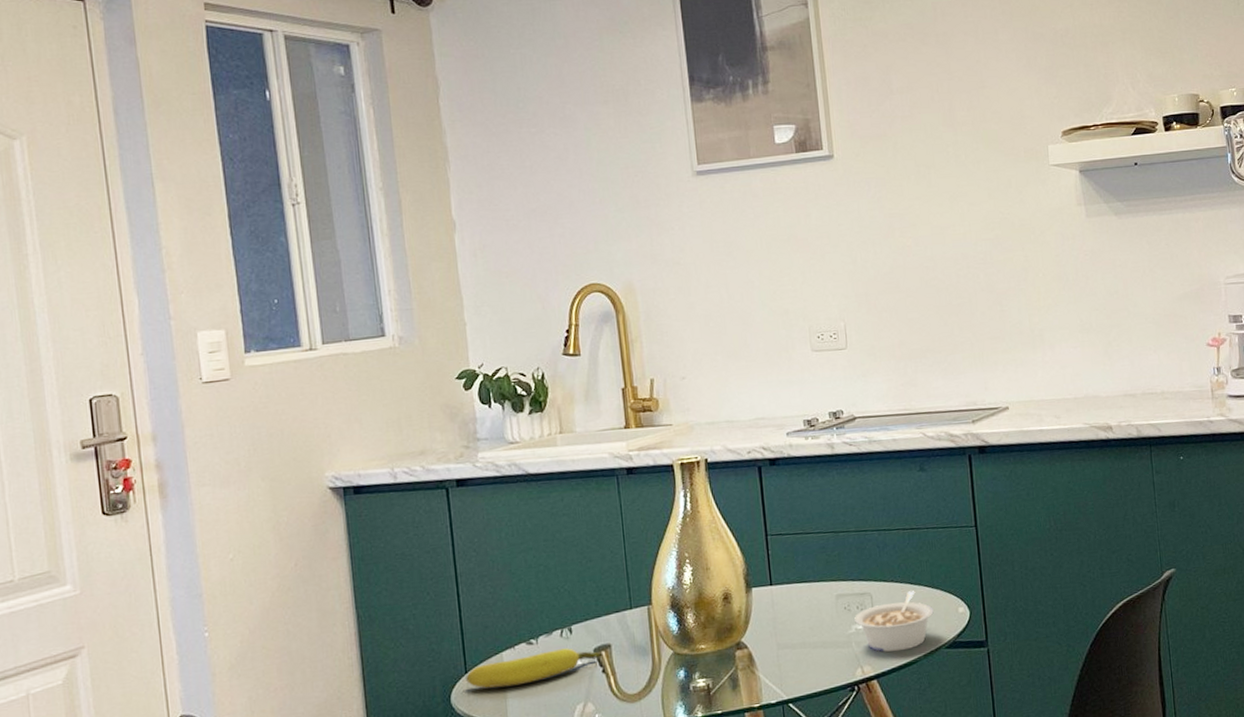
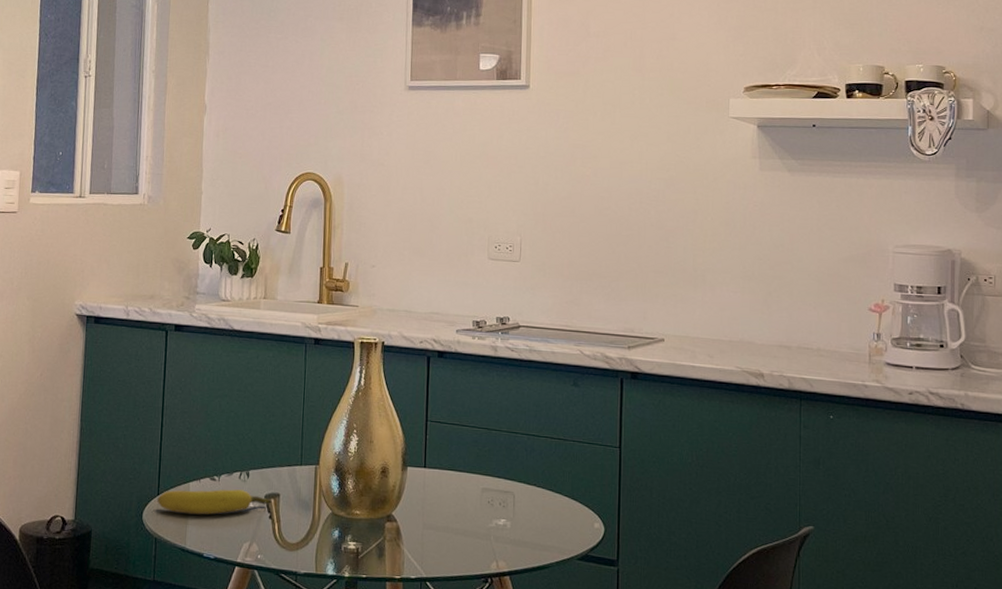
legume: present [854,591,934,652] -> none [496,498,570,554]

